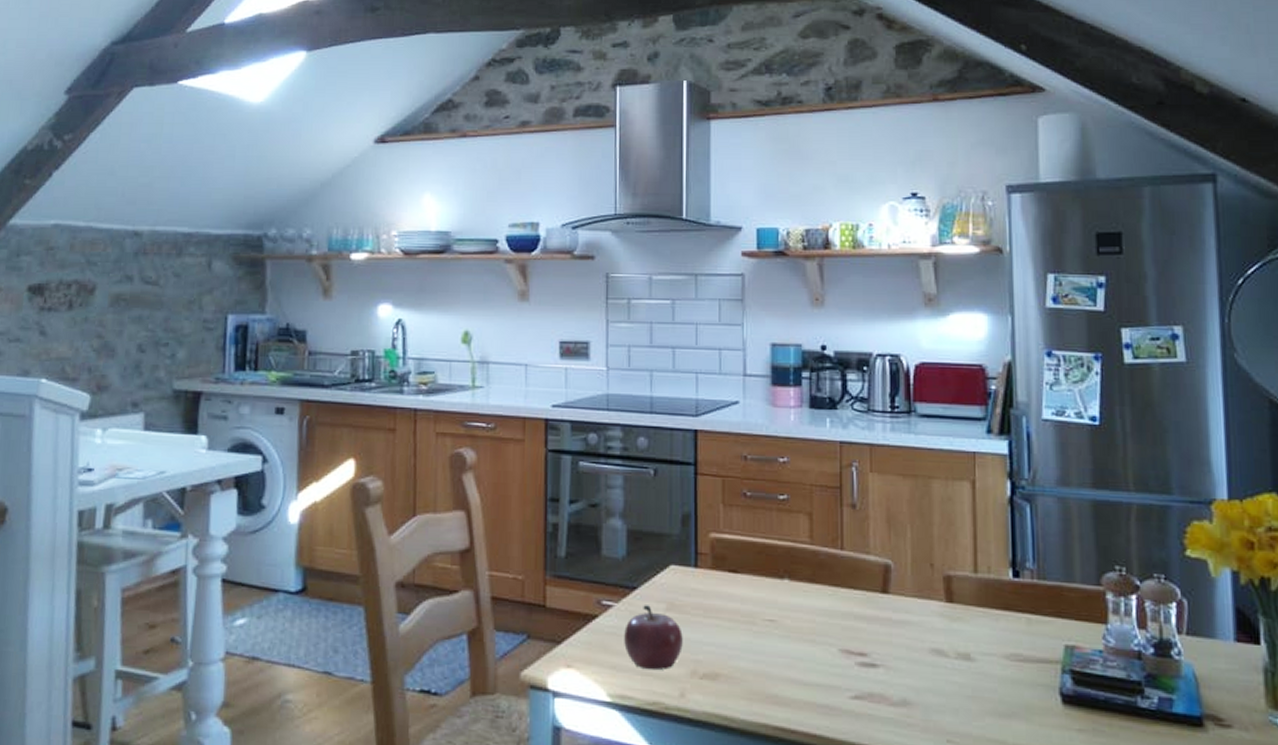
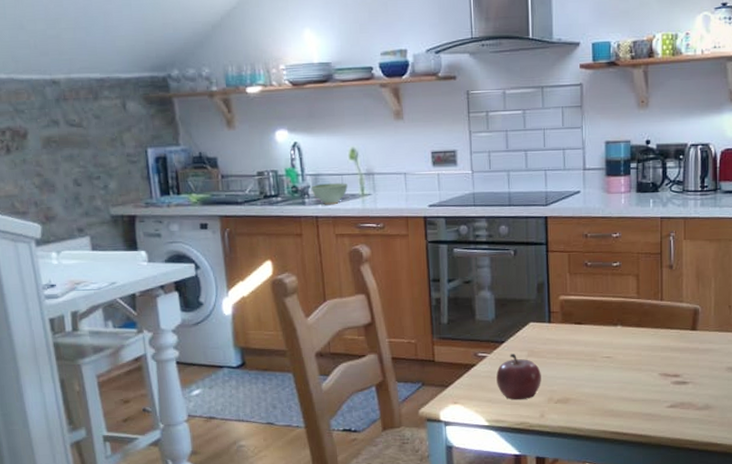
bowl: none [412,370,456,397] -> present [310,183,348,205]

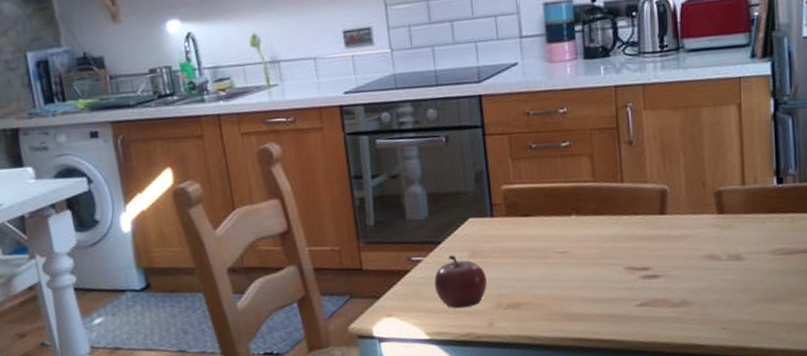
bowl: present [310,183,348,205] -> none [209,74,251,101]

